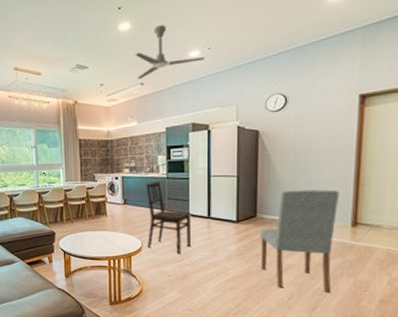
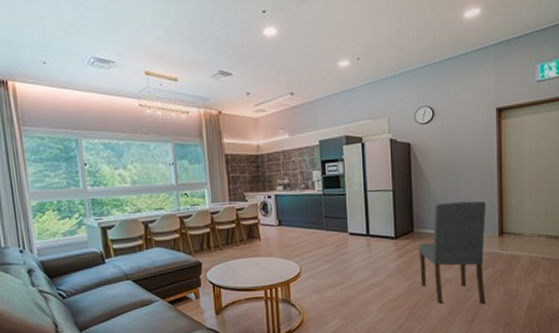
ceiling fan: present [135,25,204,80] -> none [283,32,354,90]
dining chair: present [146,181,191,254] -> none [301,199,351,276]

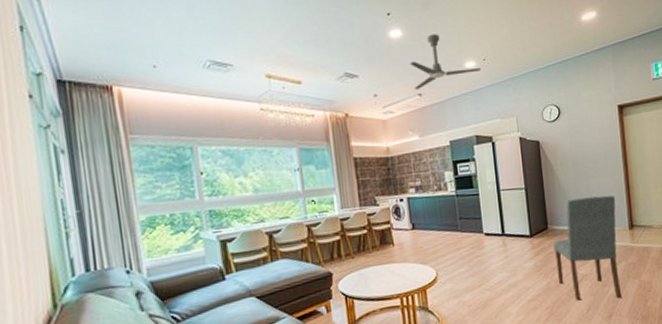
ceiling fan: none [283,32,354,90] -> present [409,34,481,91]

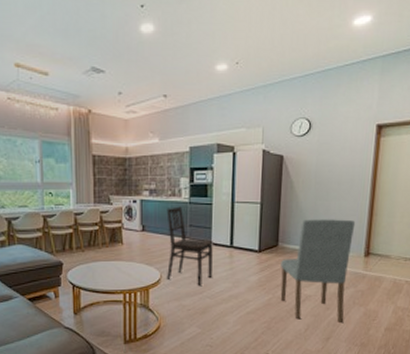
ceiling fan: present [409,34,481,91] -> none [158,31,232,92]
dining chair: none [434,200,489,279] -> present [166,206,213,286]

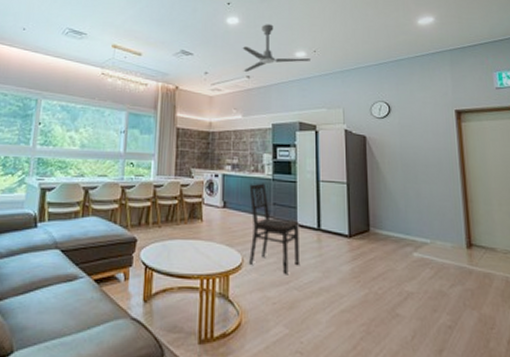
ceiling fan: none [158,31,232,92] -> present [242,24,310,73]
dining chair: present [280,219,356,322] -> none [375,203,457,330]

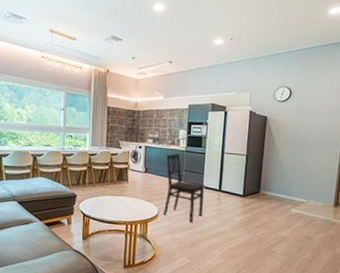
ceiling fan: present [242,24,310,73] -> none [166,11,227,59]

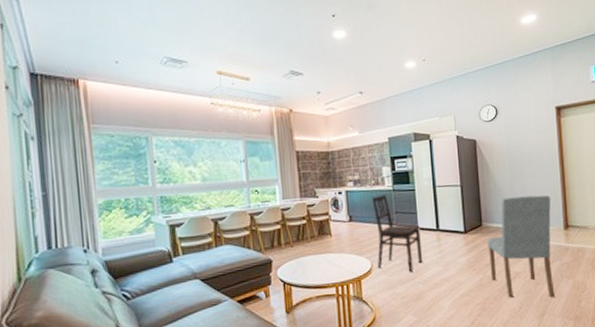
dining chair: none [260,171,327,263] -> present [487,195,555,298]

